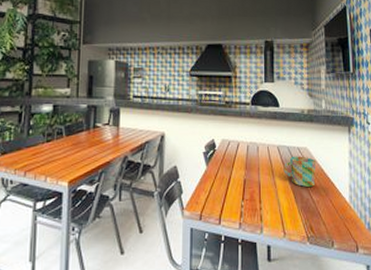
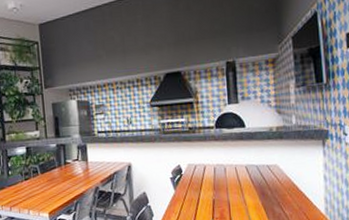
mug: present [283,156,316,187] -> none [253,173,288,202]

